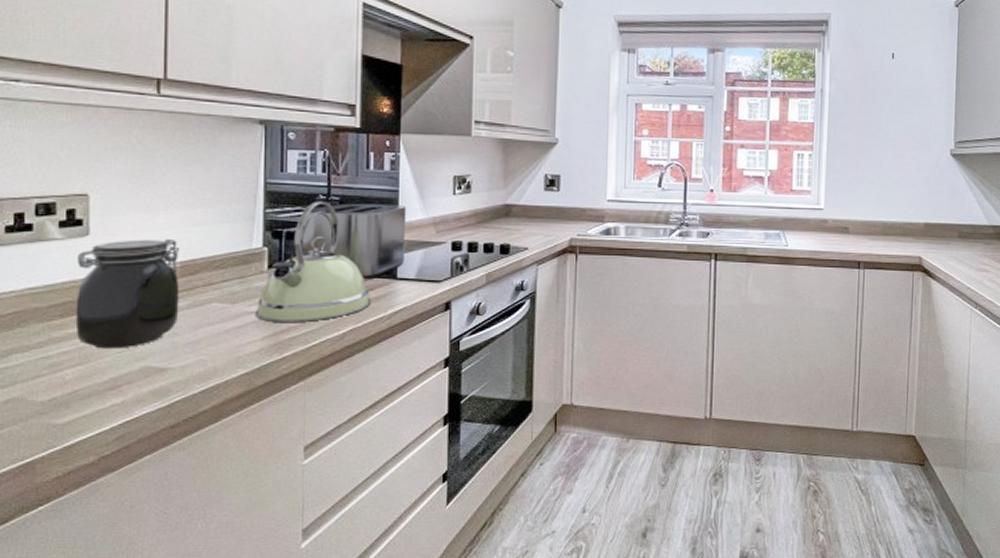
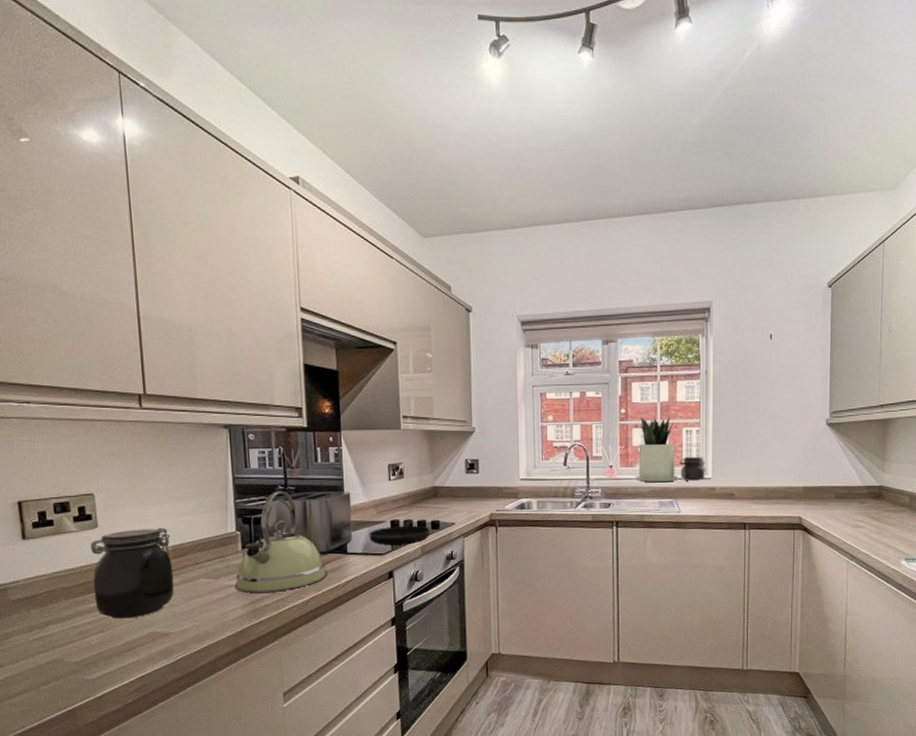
frying pan: none [424,241,498,270] -> present [369,519,430,545]
planter: none [738,136,787,212] -> present [635,416,679,483]
jar: none [788,183,819,212] -> present [679,456,706,482]

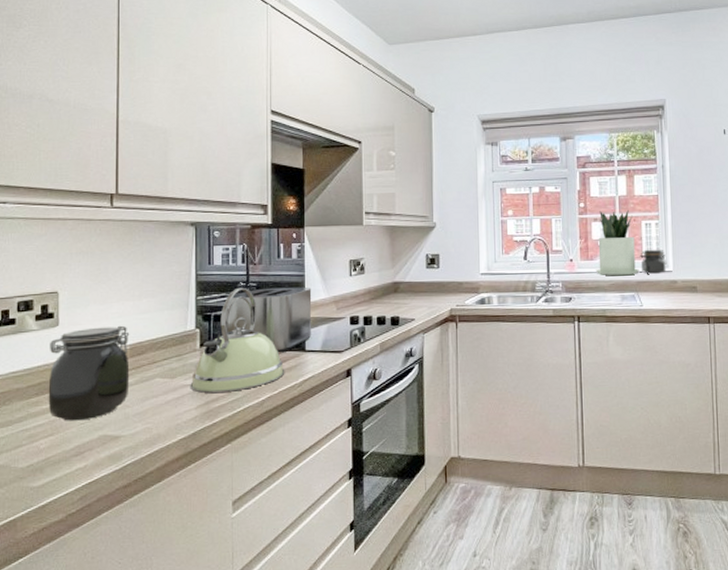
frying pan: present [369,519,430,545] -> none [328,315,390,342]

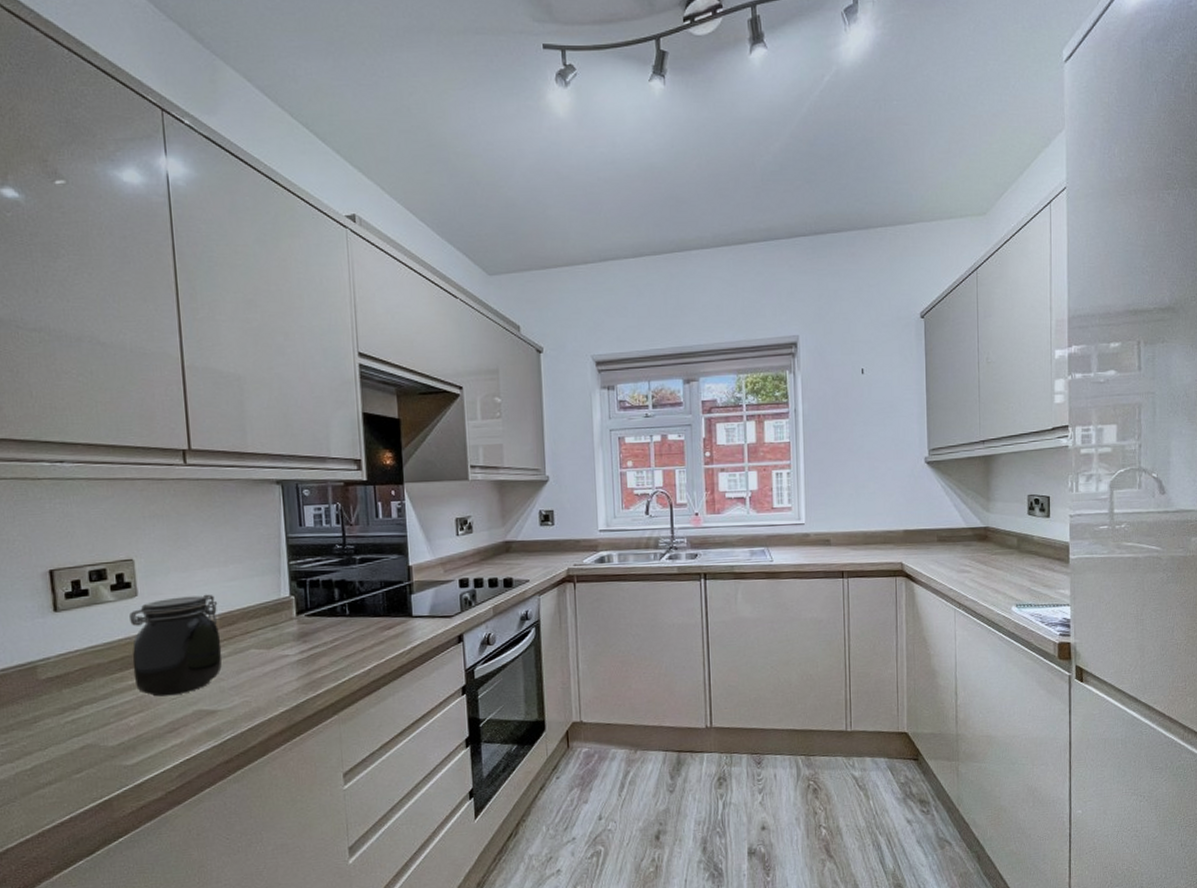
kettle: present [190,287,285,394] -> none [289,550,392,664]
toaster: present [227,286,312,353] -> none [322,548,418,620]
planter: present [595,209,640,276] -> none [723,458,770,530]
jar: present [639,249,667,275] -> none [769,500,799,528]

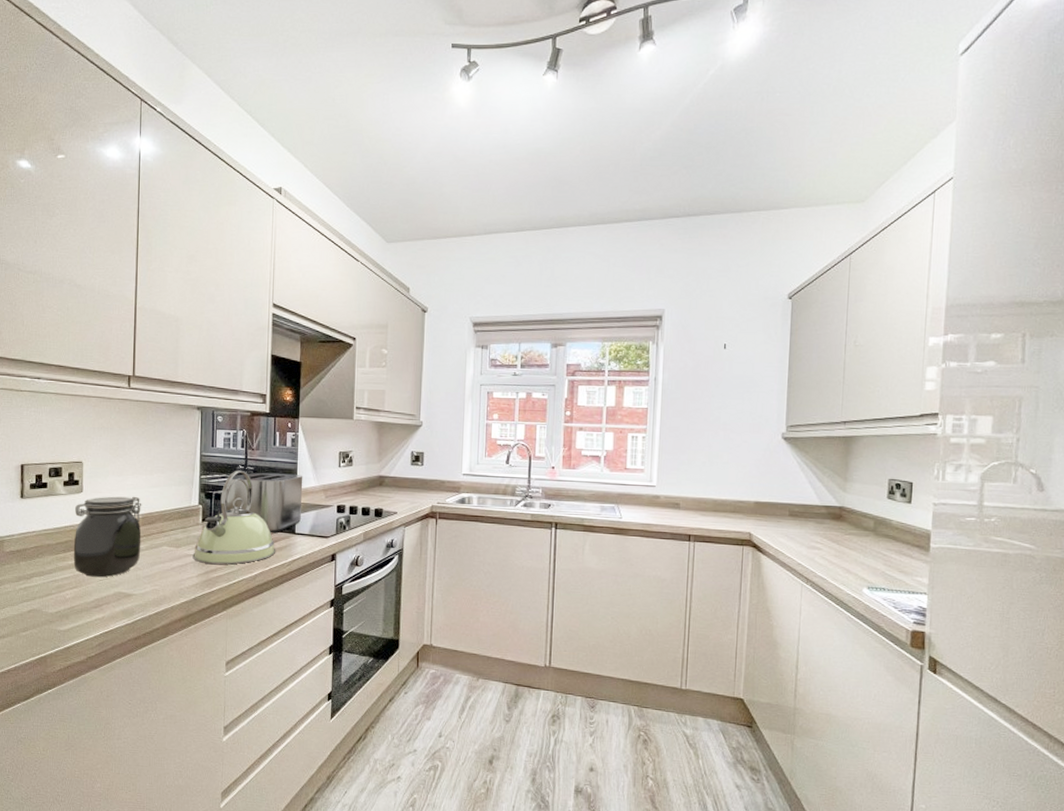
kettle: none [289,550,392,664] -> present [192,470,276,565]
toaster: none [322,548,418,620] -> present [226,472,303,534]

